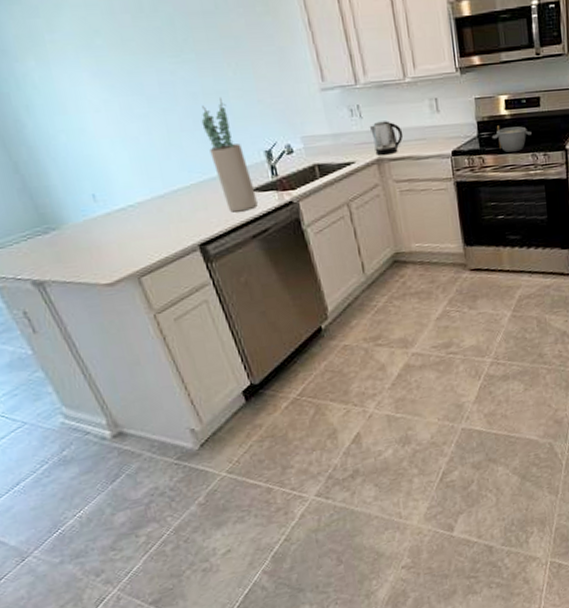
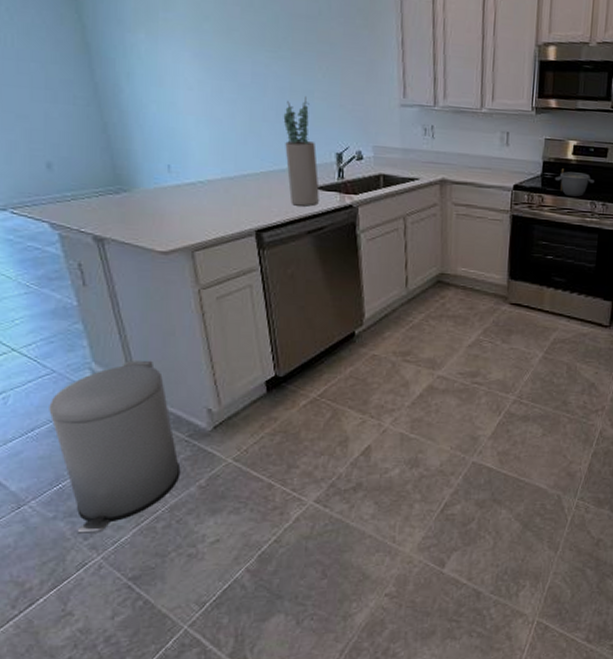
pedal bin: none [28,393,178,573] -> present [49,360,181,535]
kettle: present [369,120,404,157] -> none [439,144,470,179]

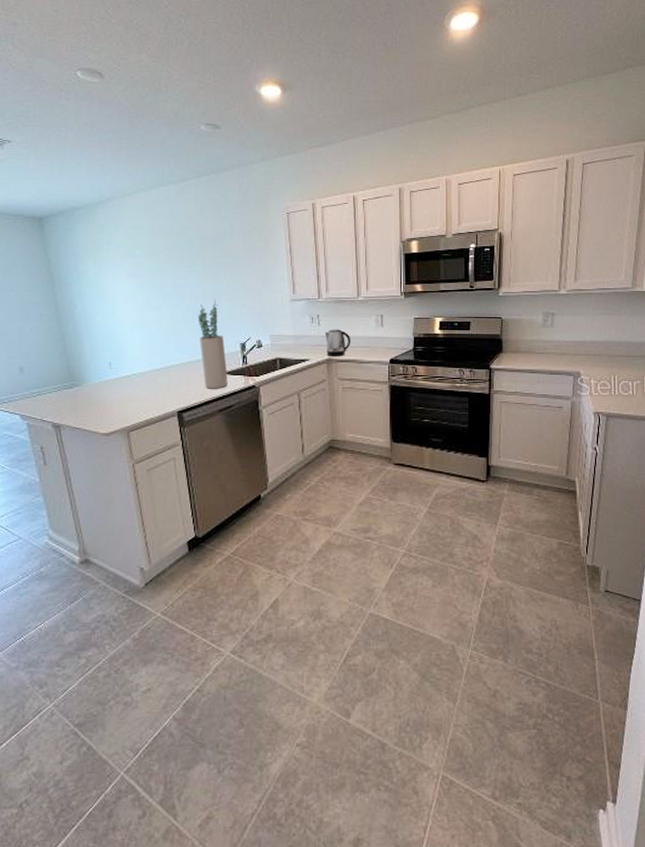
pedal bin: present [49,360,181,535] -> none [15,526,118,684]
kettle: none [439,144,470,179] -> present [324,329,351,357]
cooking pot: present [554,168,594,198] -> none [425,342,460,367]

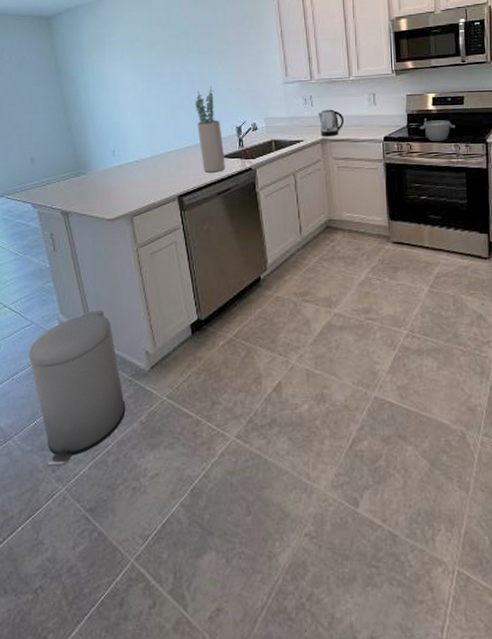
pedal bin: none [15,526,118,684] -> present [28,310,126,467]
cooking pot: none [425,342,460,367] -> present [419,118,455,143]

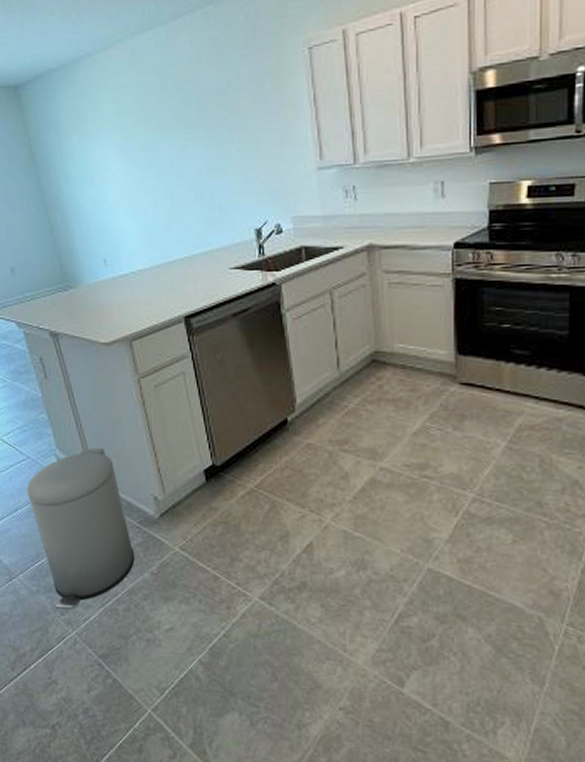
vase: present [195,86,225,173] -> none [202,174,242,288]
kettle: present [318,109,345,137] -> none [363,204,400,243]
cooking pot: present [419,118,455,143] -> none [505,216,559,251]

